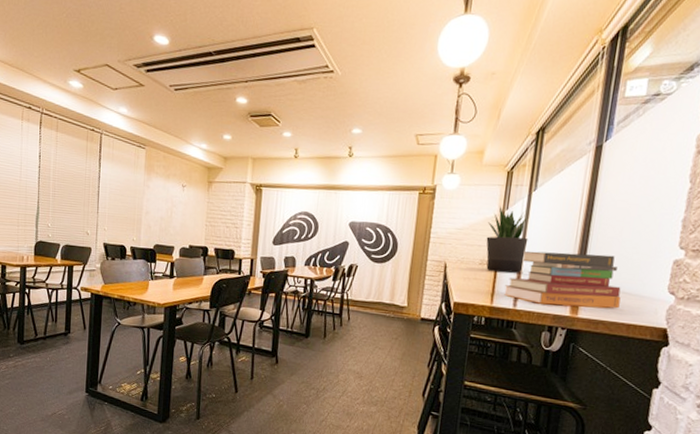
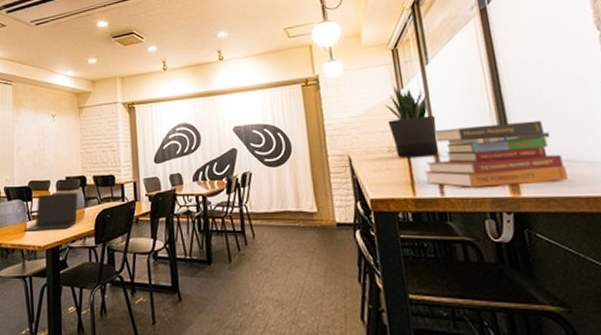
laptop: none [146,258,199,292] -> present [24,192,78,232]

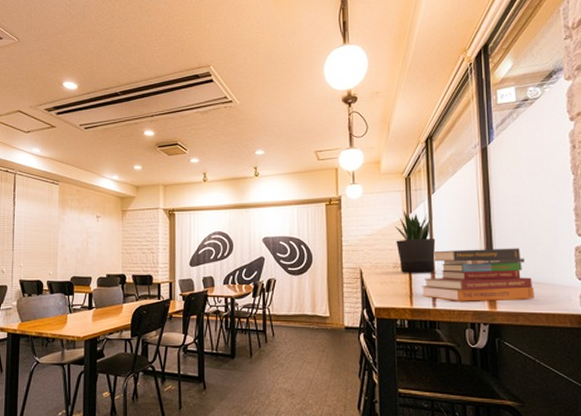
laptop: present [24,192,78,232] -> none [65,289,118,323]

